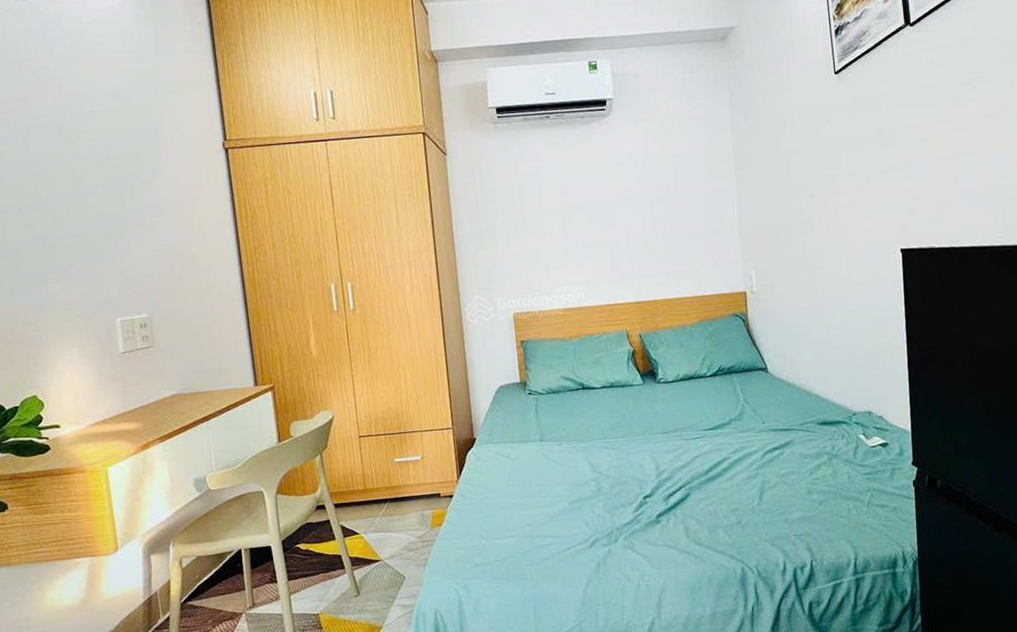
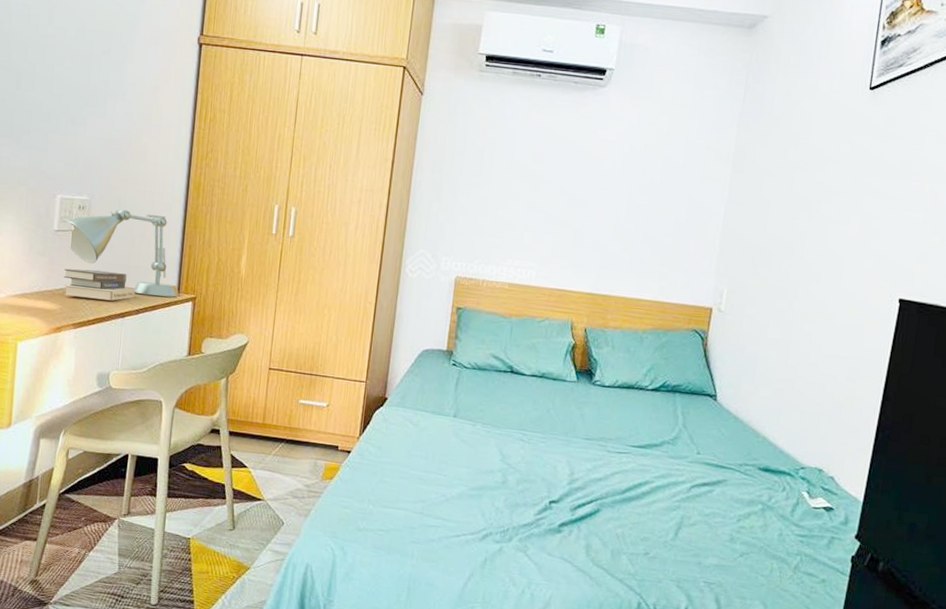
desk lamp: none [125,316,258,396] -> present [60,209,180,298]
books: none [139,379,214,413] -> present [63,268,135,301]

